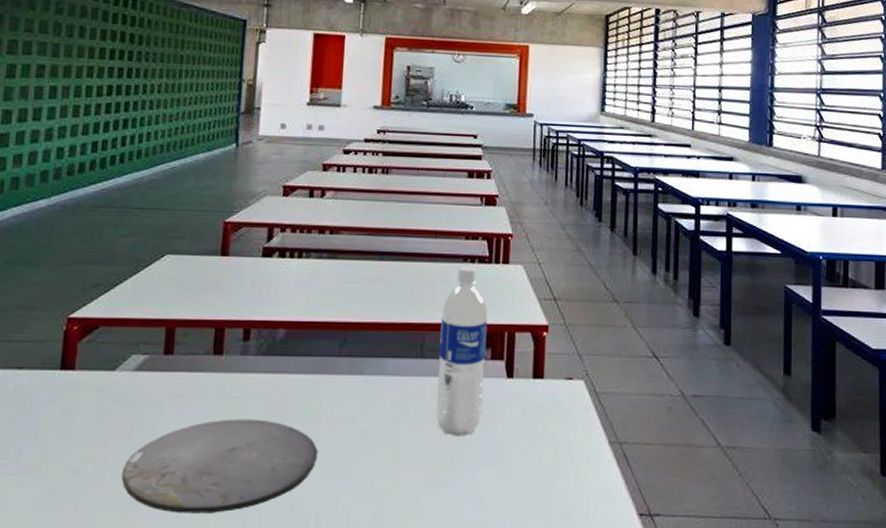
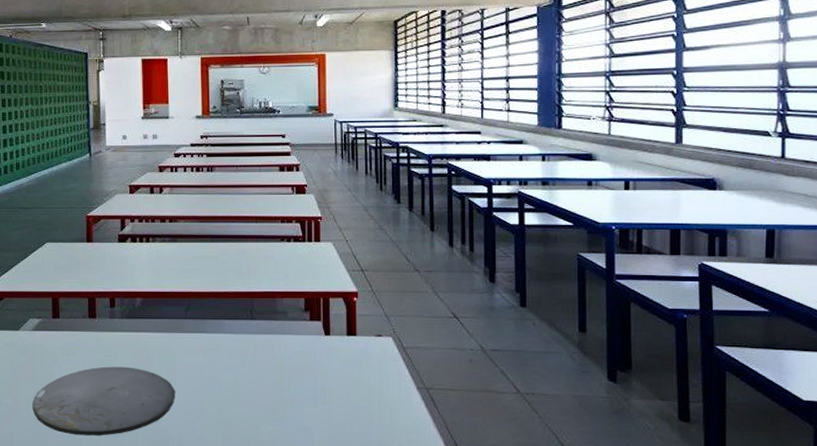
water bottle: present [436,266,488,437] -> none [266,245,306,382]

